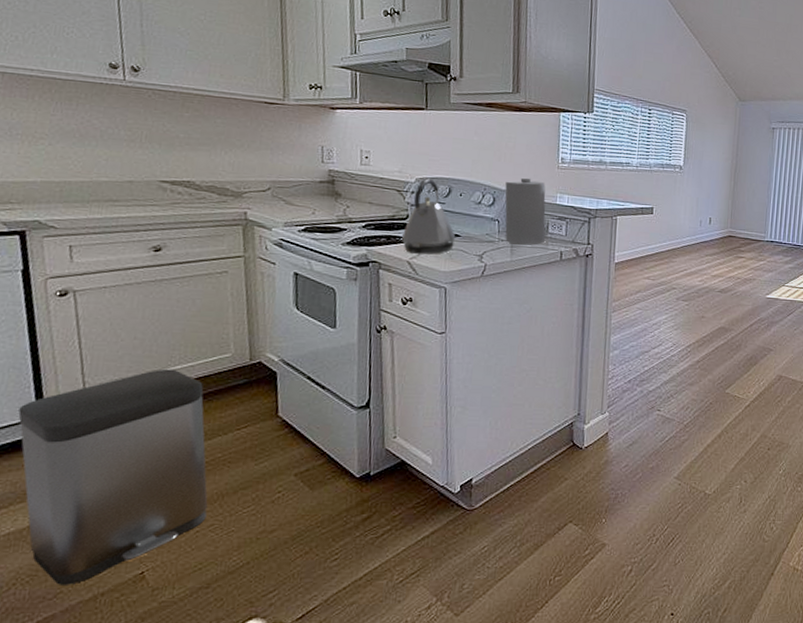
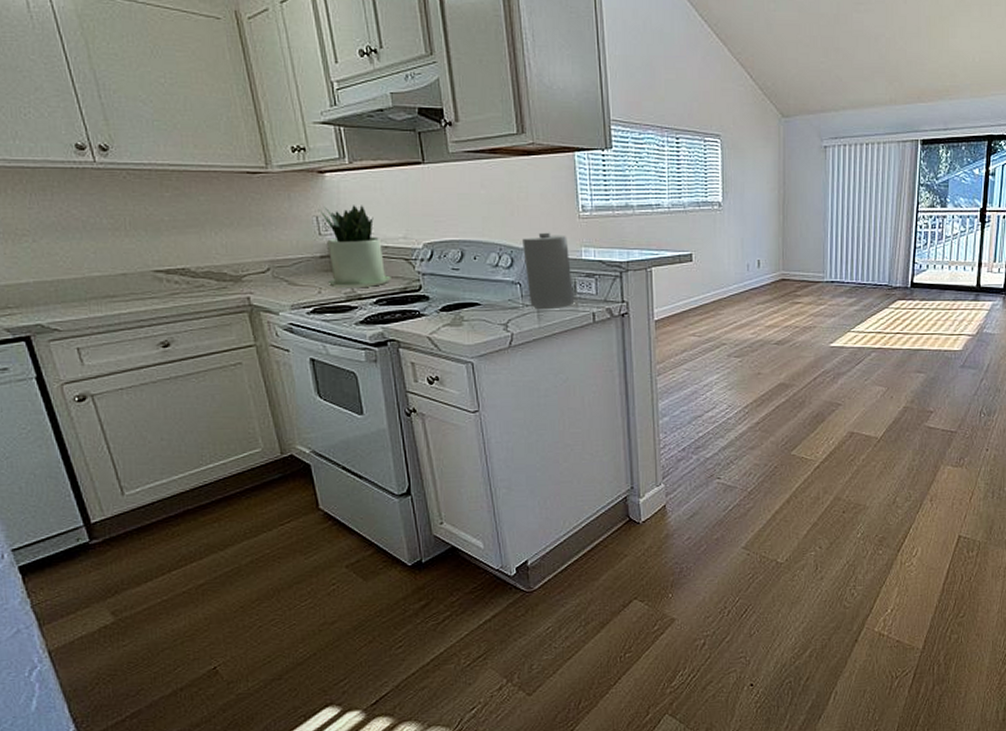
pedal bin: present [18,368,208,585] -> none [64,468,266,683]
planter: none [322,138,382,213] -> present [319,205,391,289]
kettle: present [401,178,456,256] -> none [417,243,476,329]

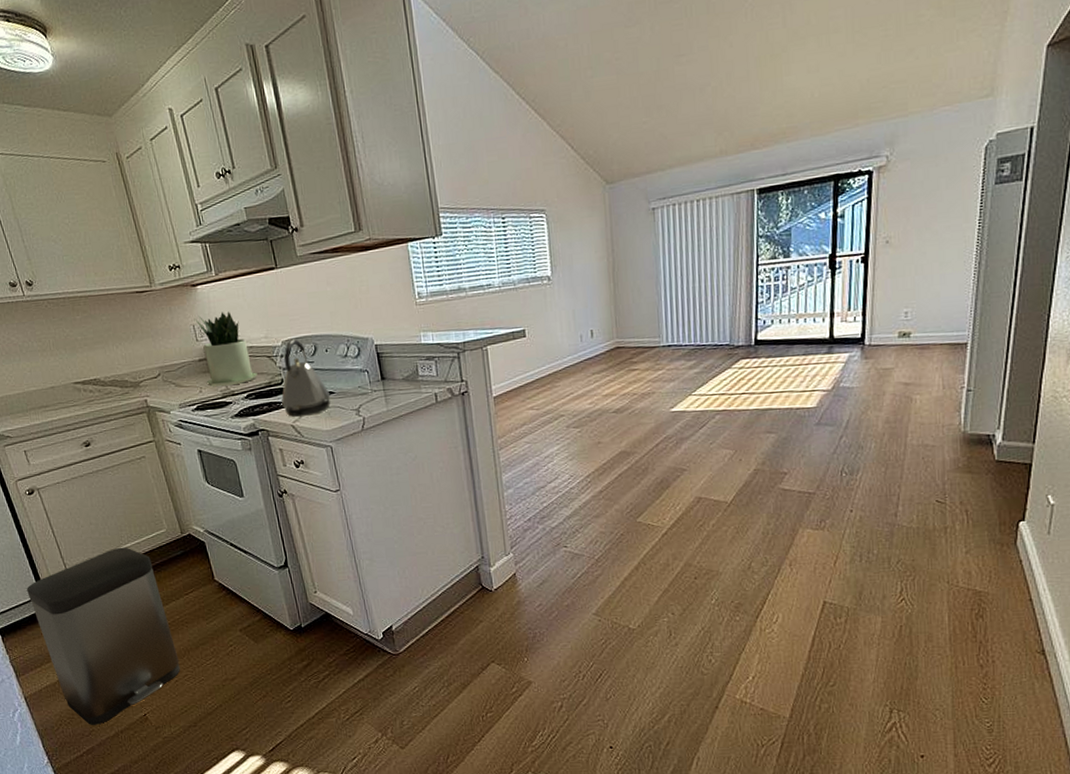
pedal bin: none [64,468,266,683] -> present [27,547,180,725]
kettle: none [417,243,476,329] -> present [281,339,331,418]
paper towel holder: present [522,232,574,310] -> none [367,320,417,395]

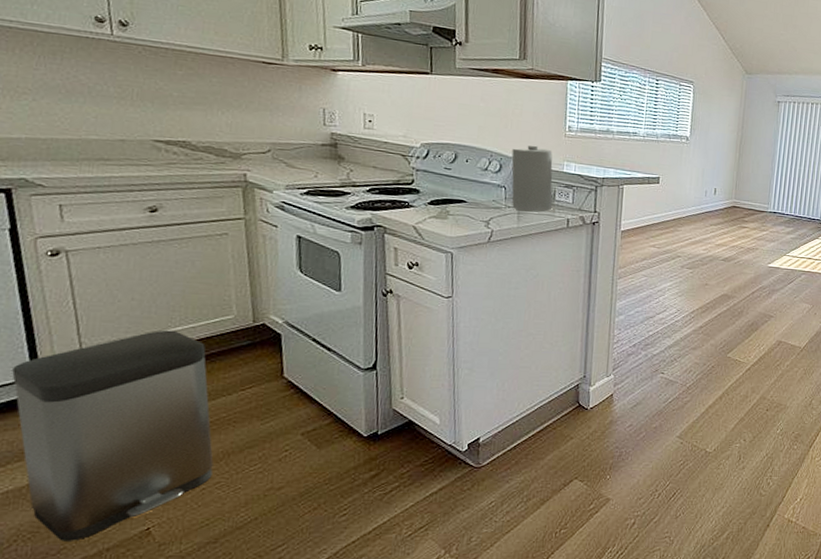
planter: present [195,311,258,387] -> none [325,101,387,177]
kettle: present [281,339,331,418] -> none [406,143,462,221]
paper towel holder: none [367,320,417,395] -> present [511,145,553,213]

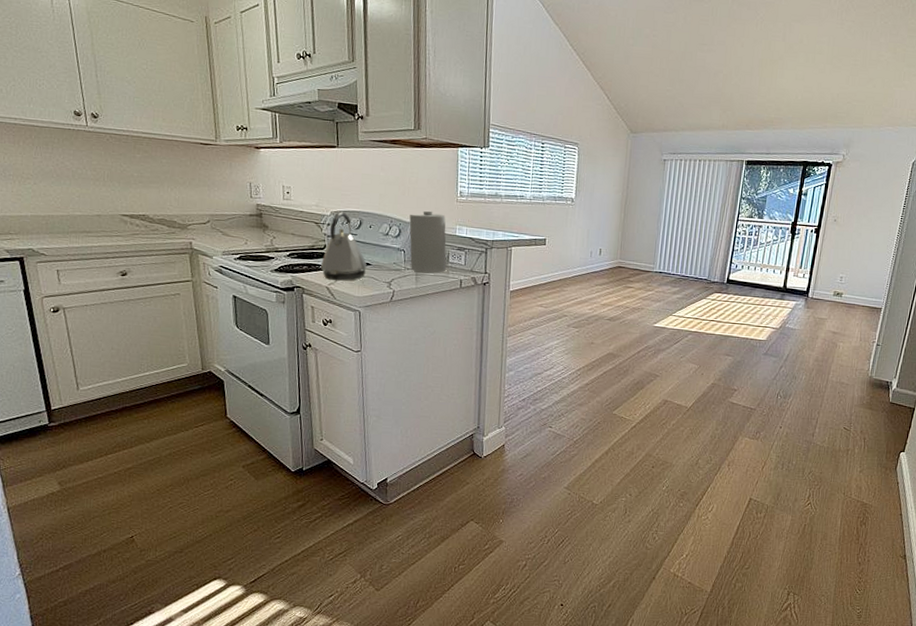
pedal bin: present [12,330,214,541] -> none [32,374,177,542]
kettle: none [406,143,462,221] -> present [320,211,367,282]

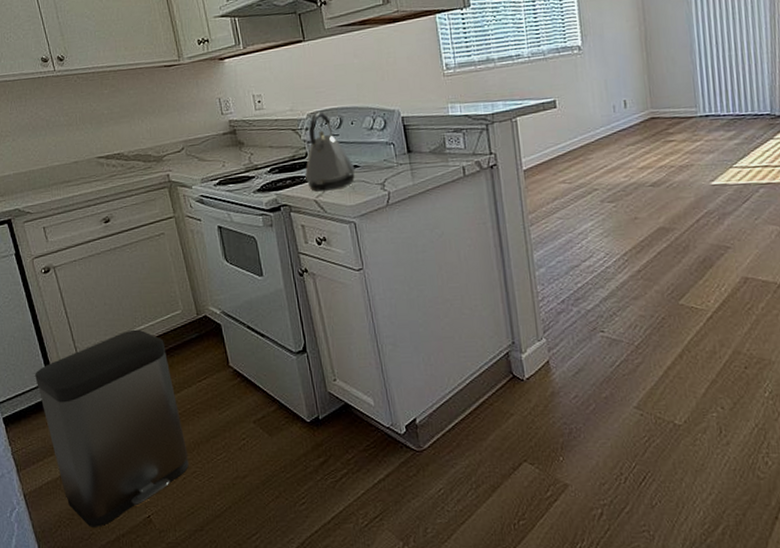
pedal bin: none [32,374,177,542] -> present [35,329,189,527]
paper towel holder: present [409,210,447,274] -> none [393,92,444,168]

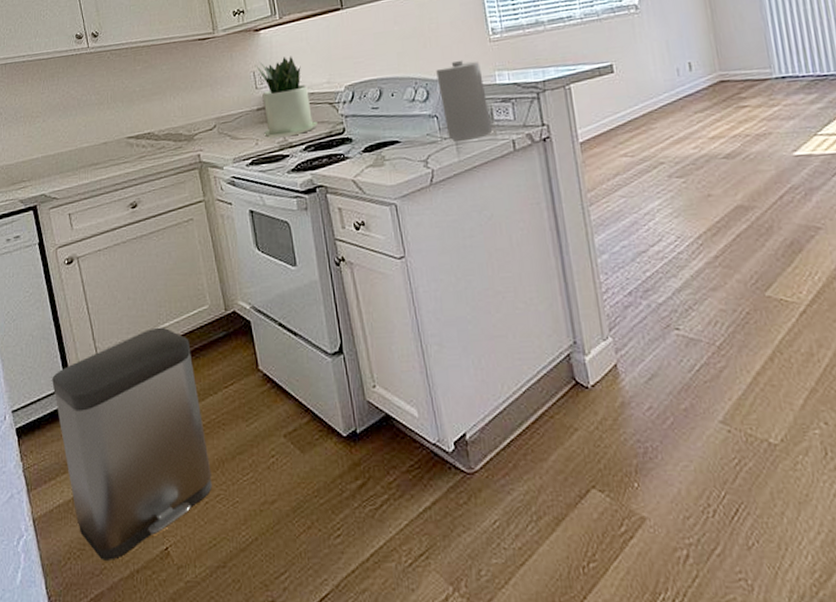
planter: none [221,84,282,161] -> present [256,56,318,139]
kettle: present [304,112,356,193] -> none [342,83,396,172]
paper towel holder: none [393,92,444,168] -> present [436,59,492,143]

